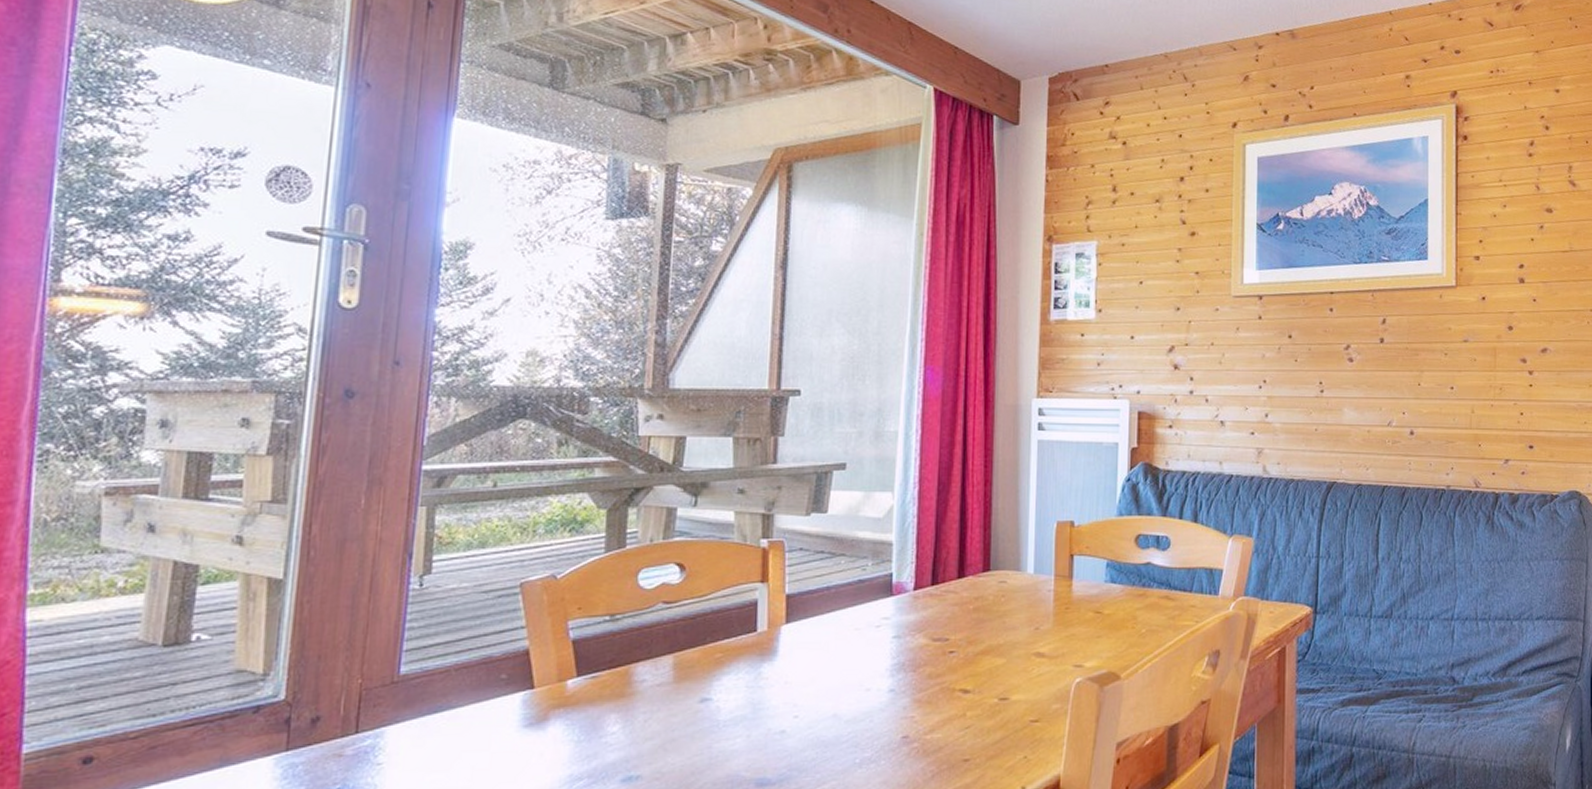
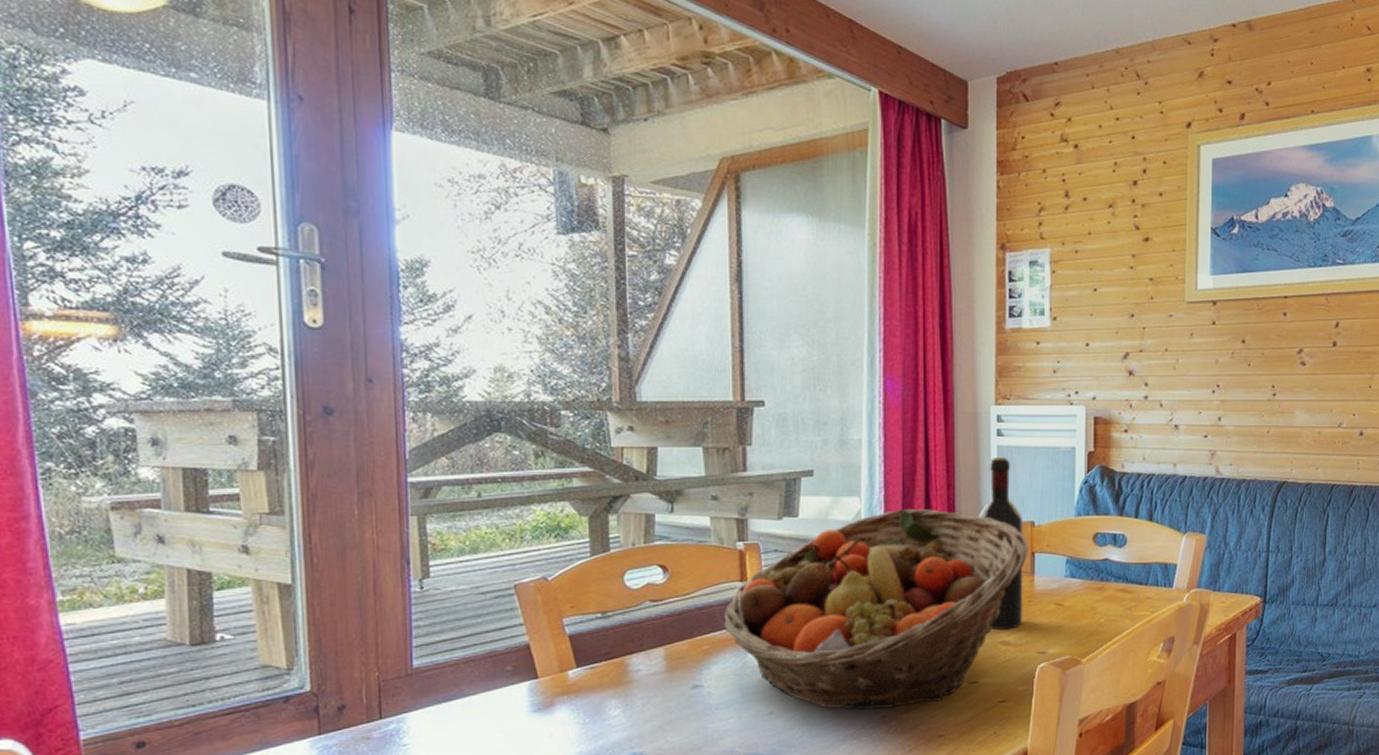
fruit basket: none [740,505,1068,730] -> present [724,508,1029,711]
wine bottle: none [1016,453,1062,639] -> present [979,457,1023,630]

